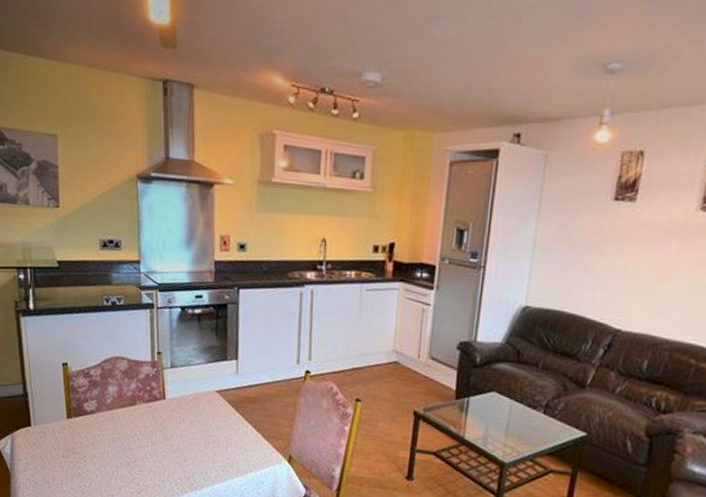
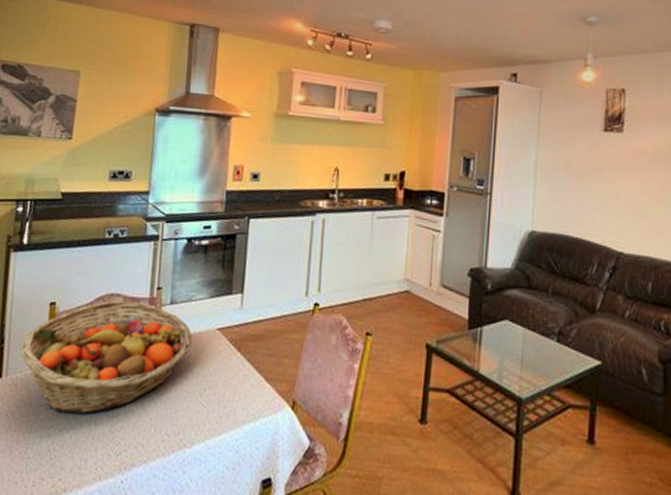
fruit basket: none [43,363,194,459] -> present [20,300,192,414]

